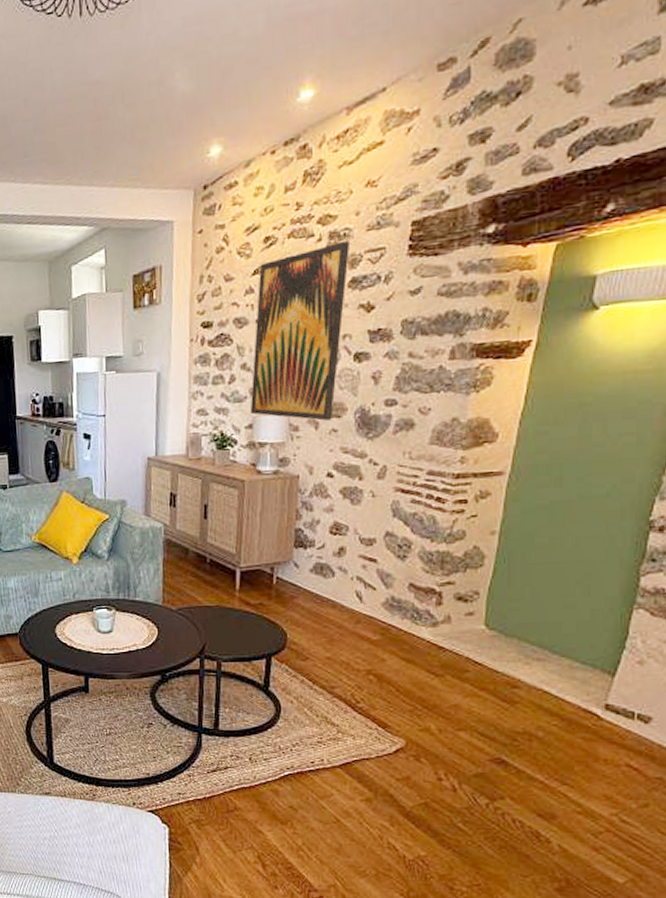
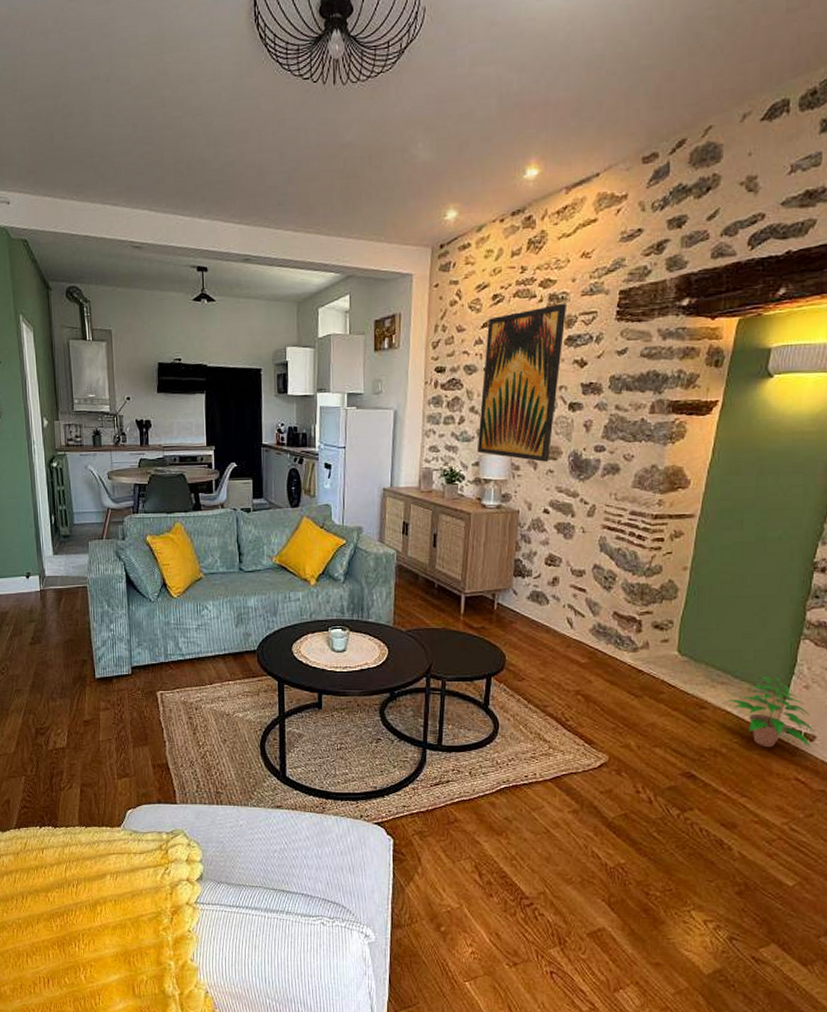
potted plant: none [544,651,651,731] -> present [727,676,815,748]

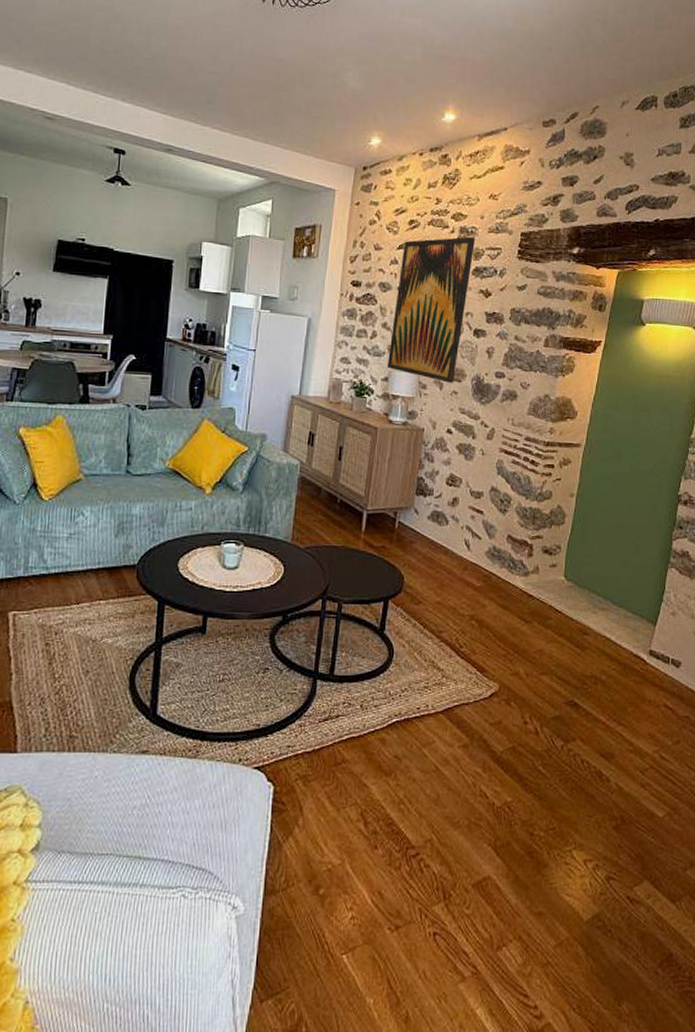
potted plant: present [727,676,815,748] -> none [607,603,681,674]

